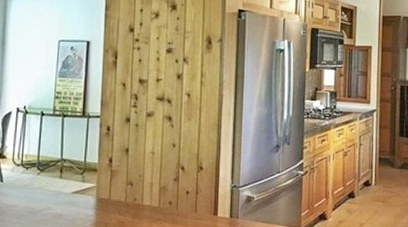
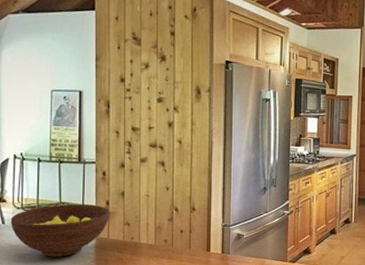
fruit bowl: none [9,161,113,219] -> present [10,204,110,257]

